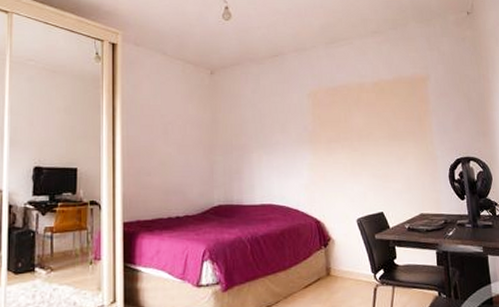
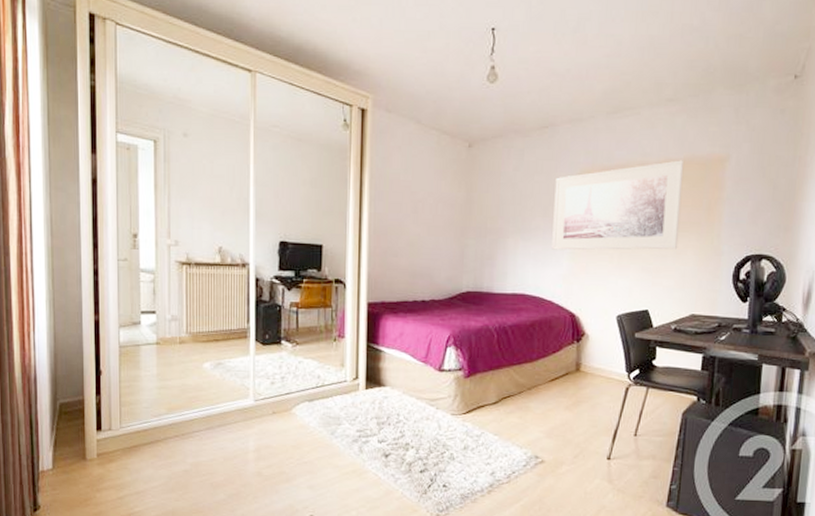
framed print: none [289,80,400,162] -> present [552,160,685,250]

